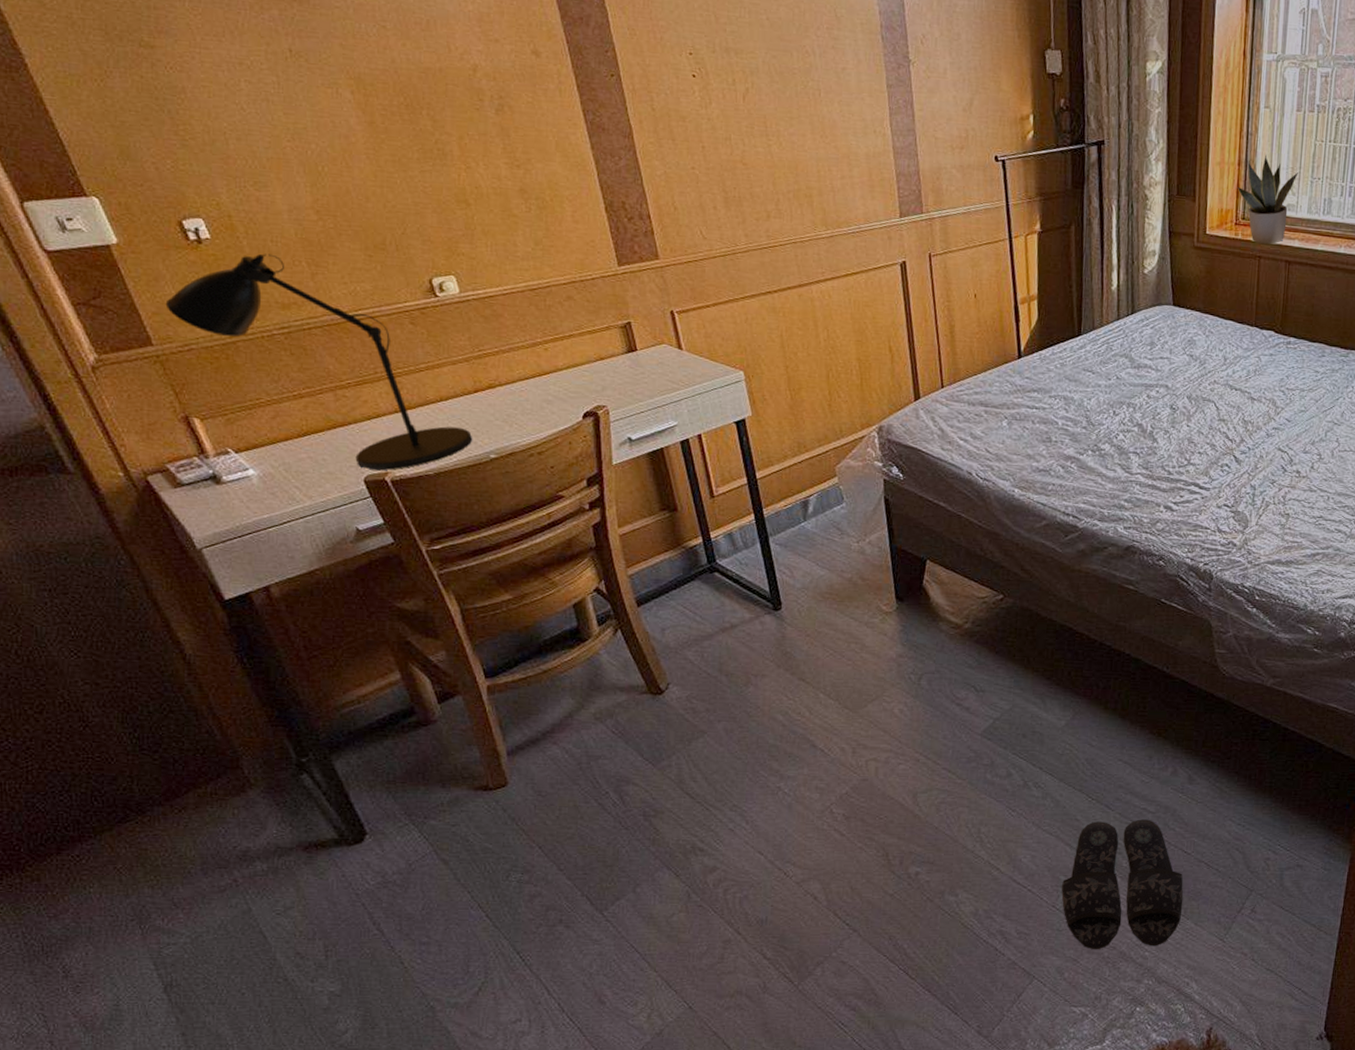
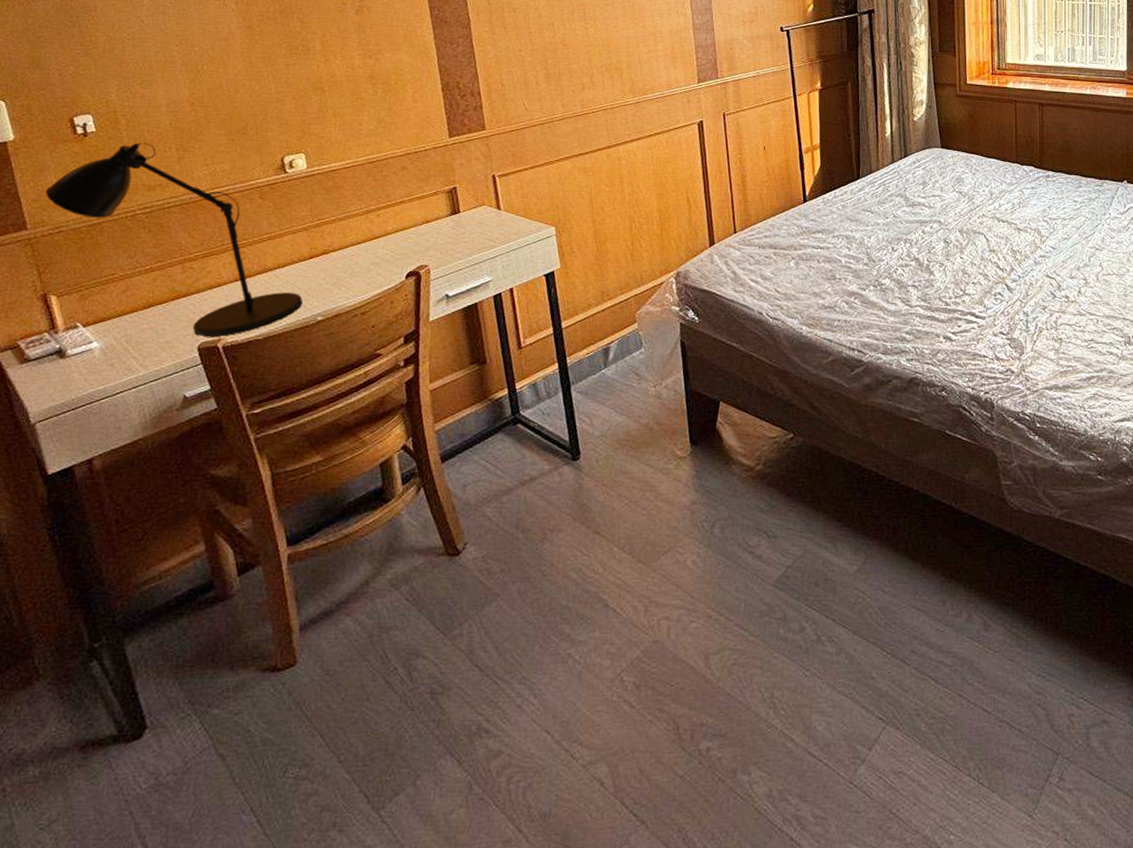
slippers: present [1061,819,1184,950] -> none [859,674,987,835]
potted plant: present [1237,154,1299,245] -> none [991,14,1044,91]

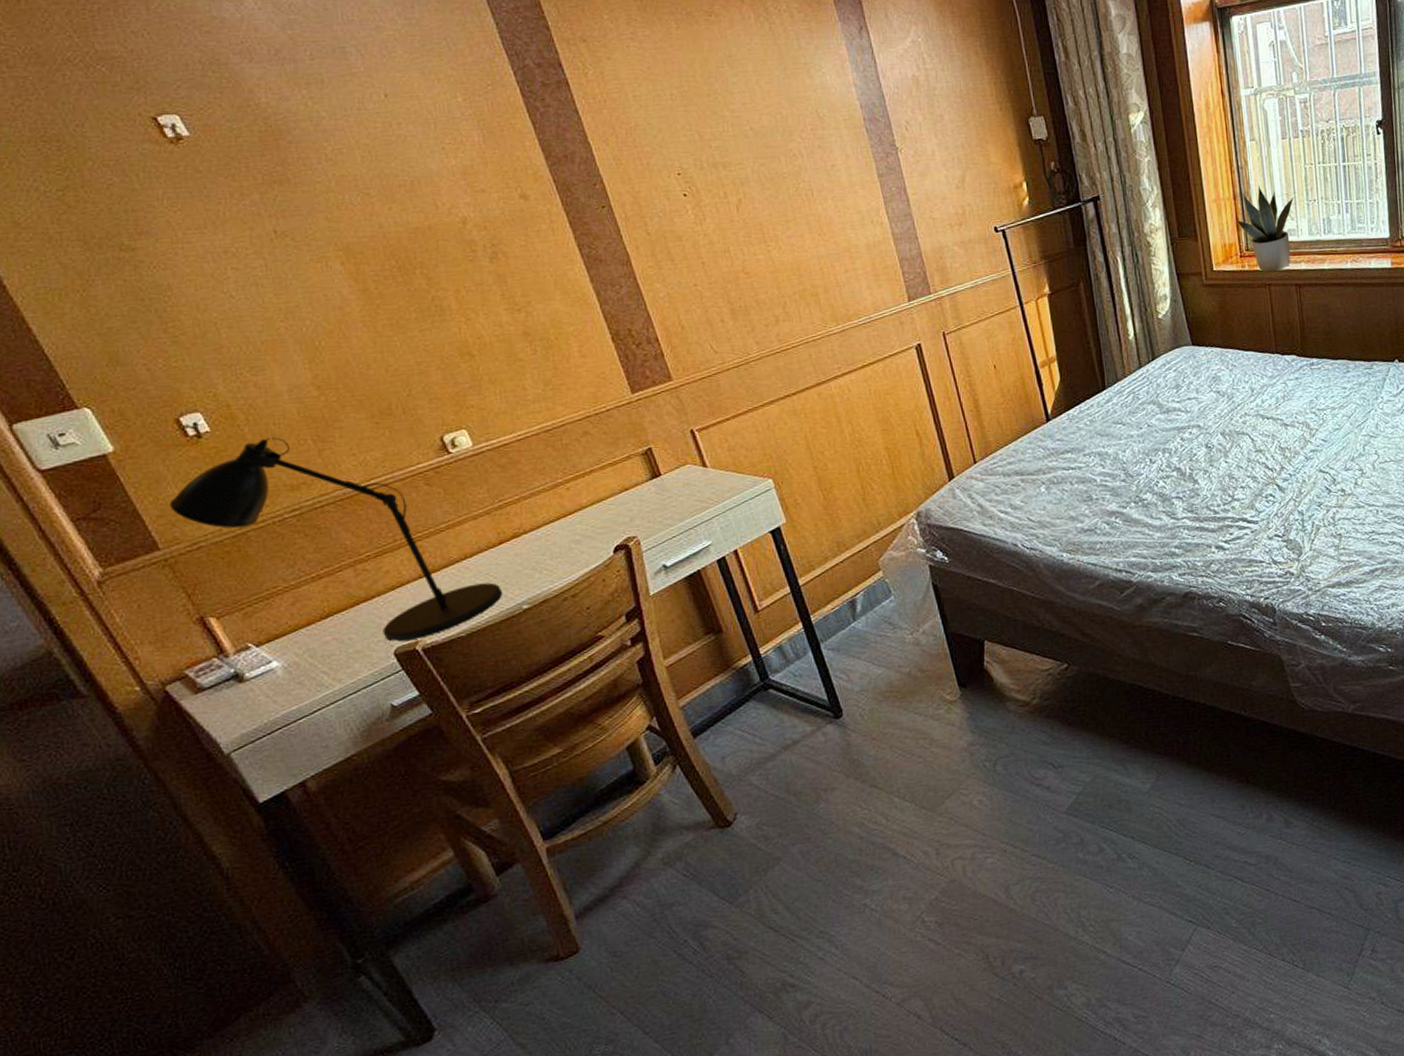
potted plant: none [991,14,1044,91] -> present [1236,185,1295,273]

